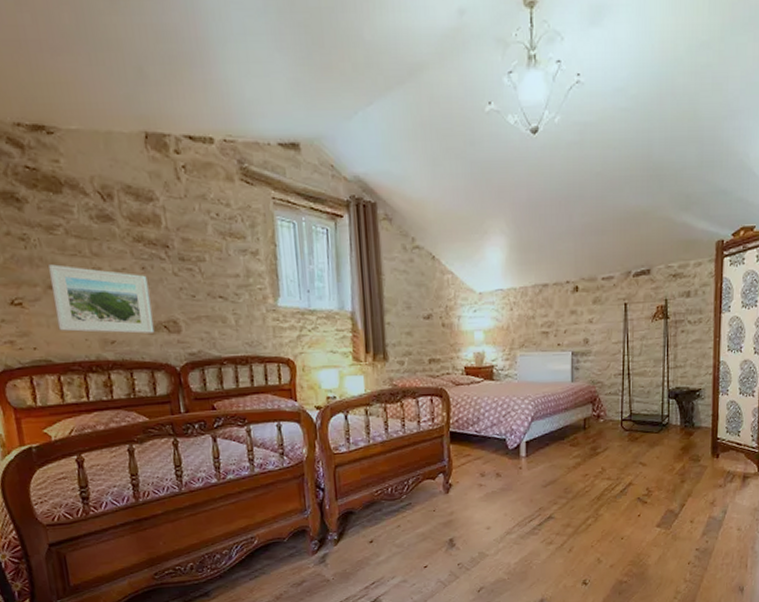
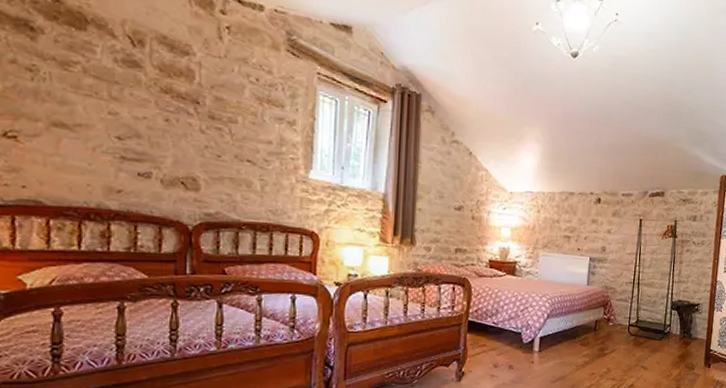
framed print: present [49,264,155,334] -> none [55,101,170,187]

